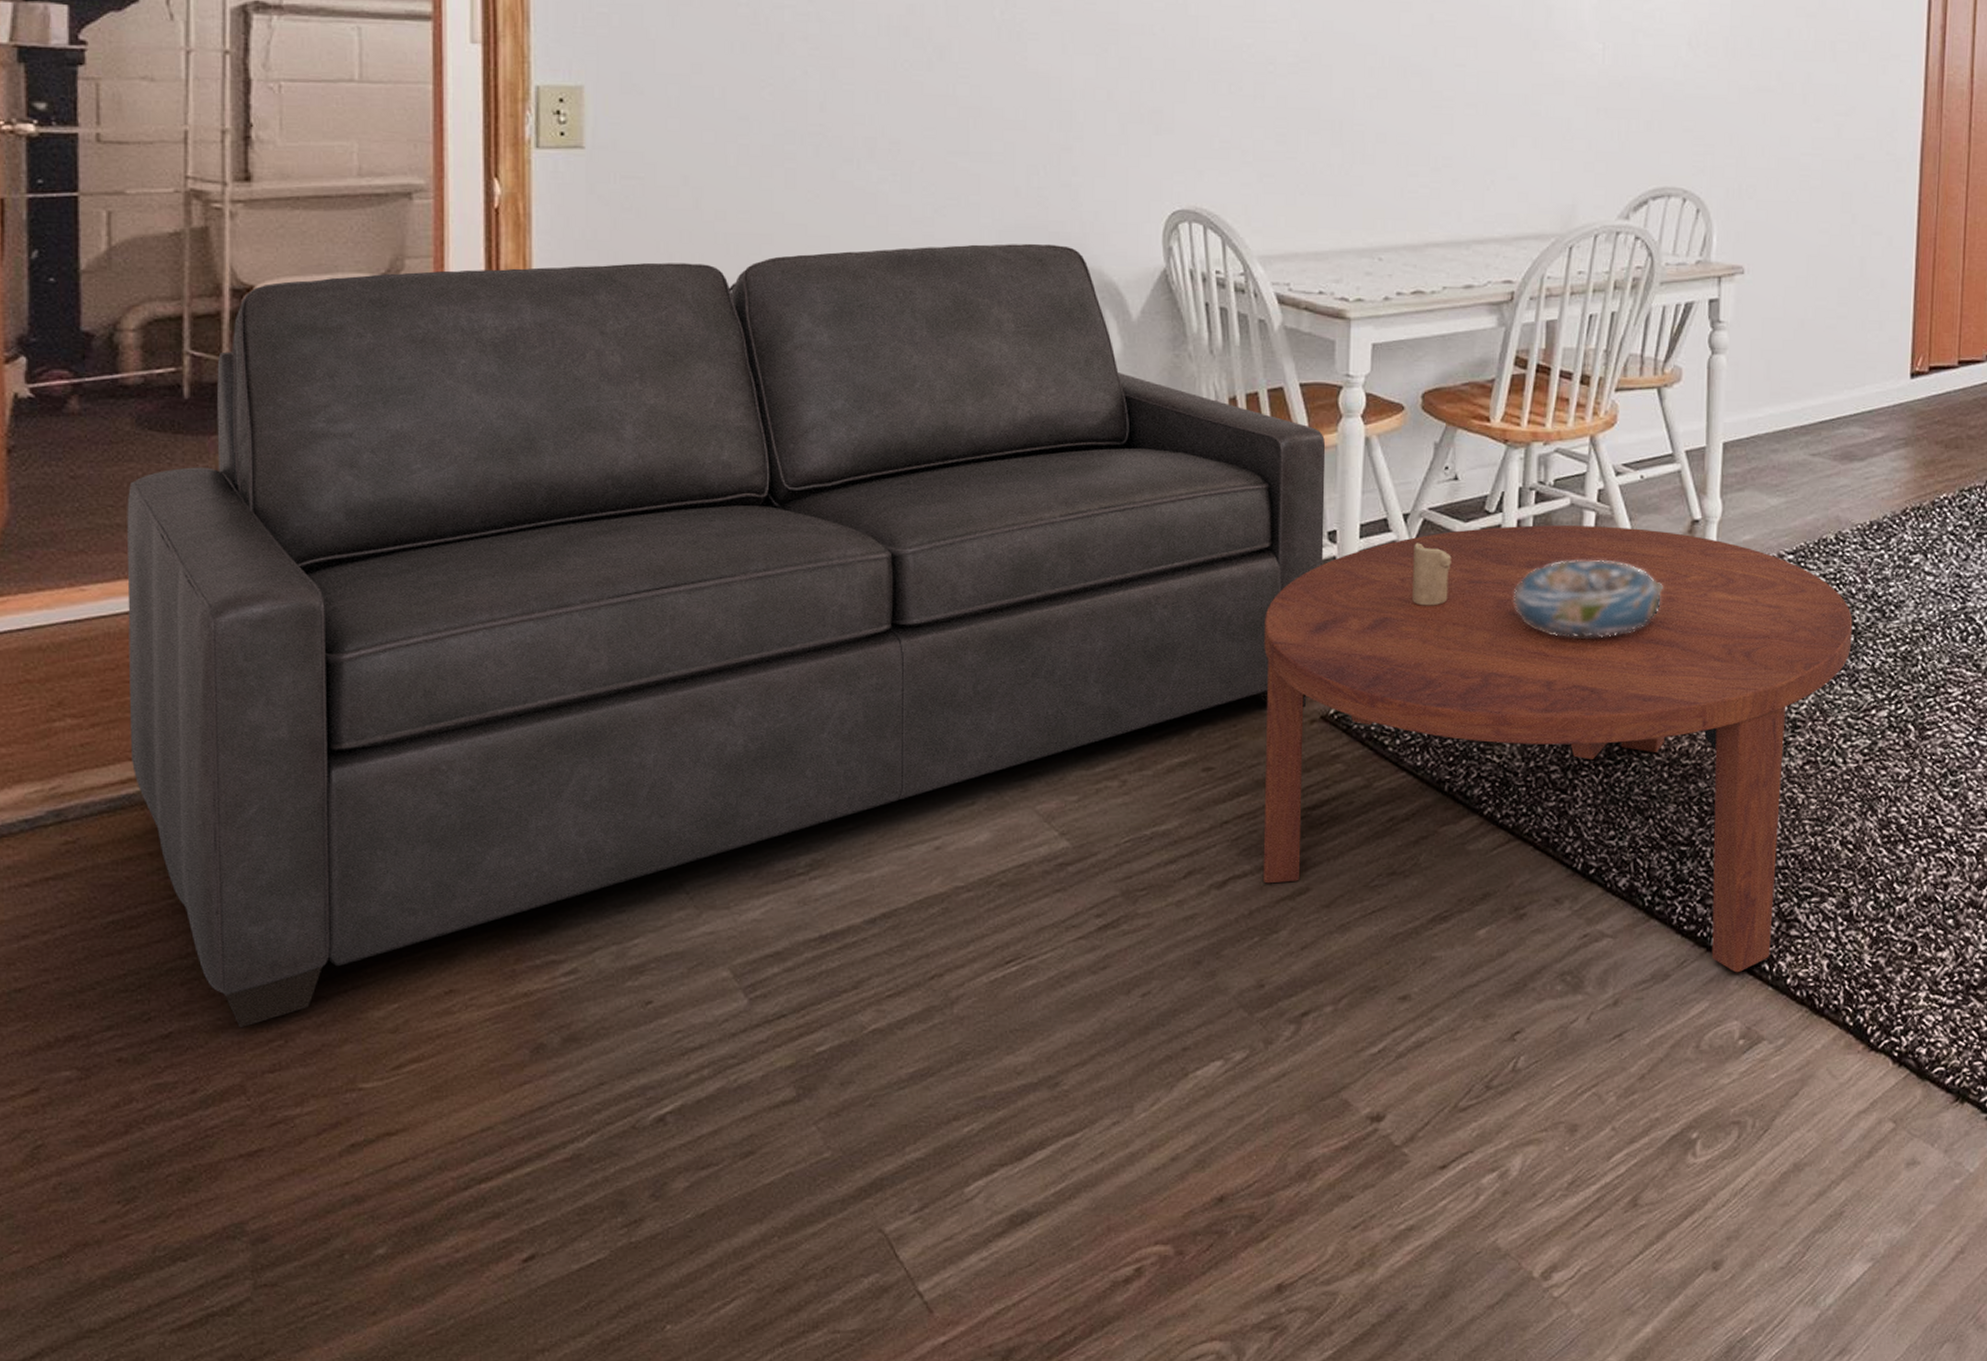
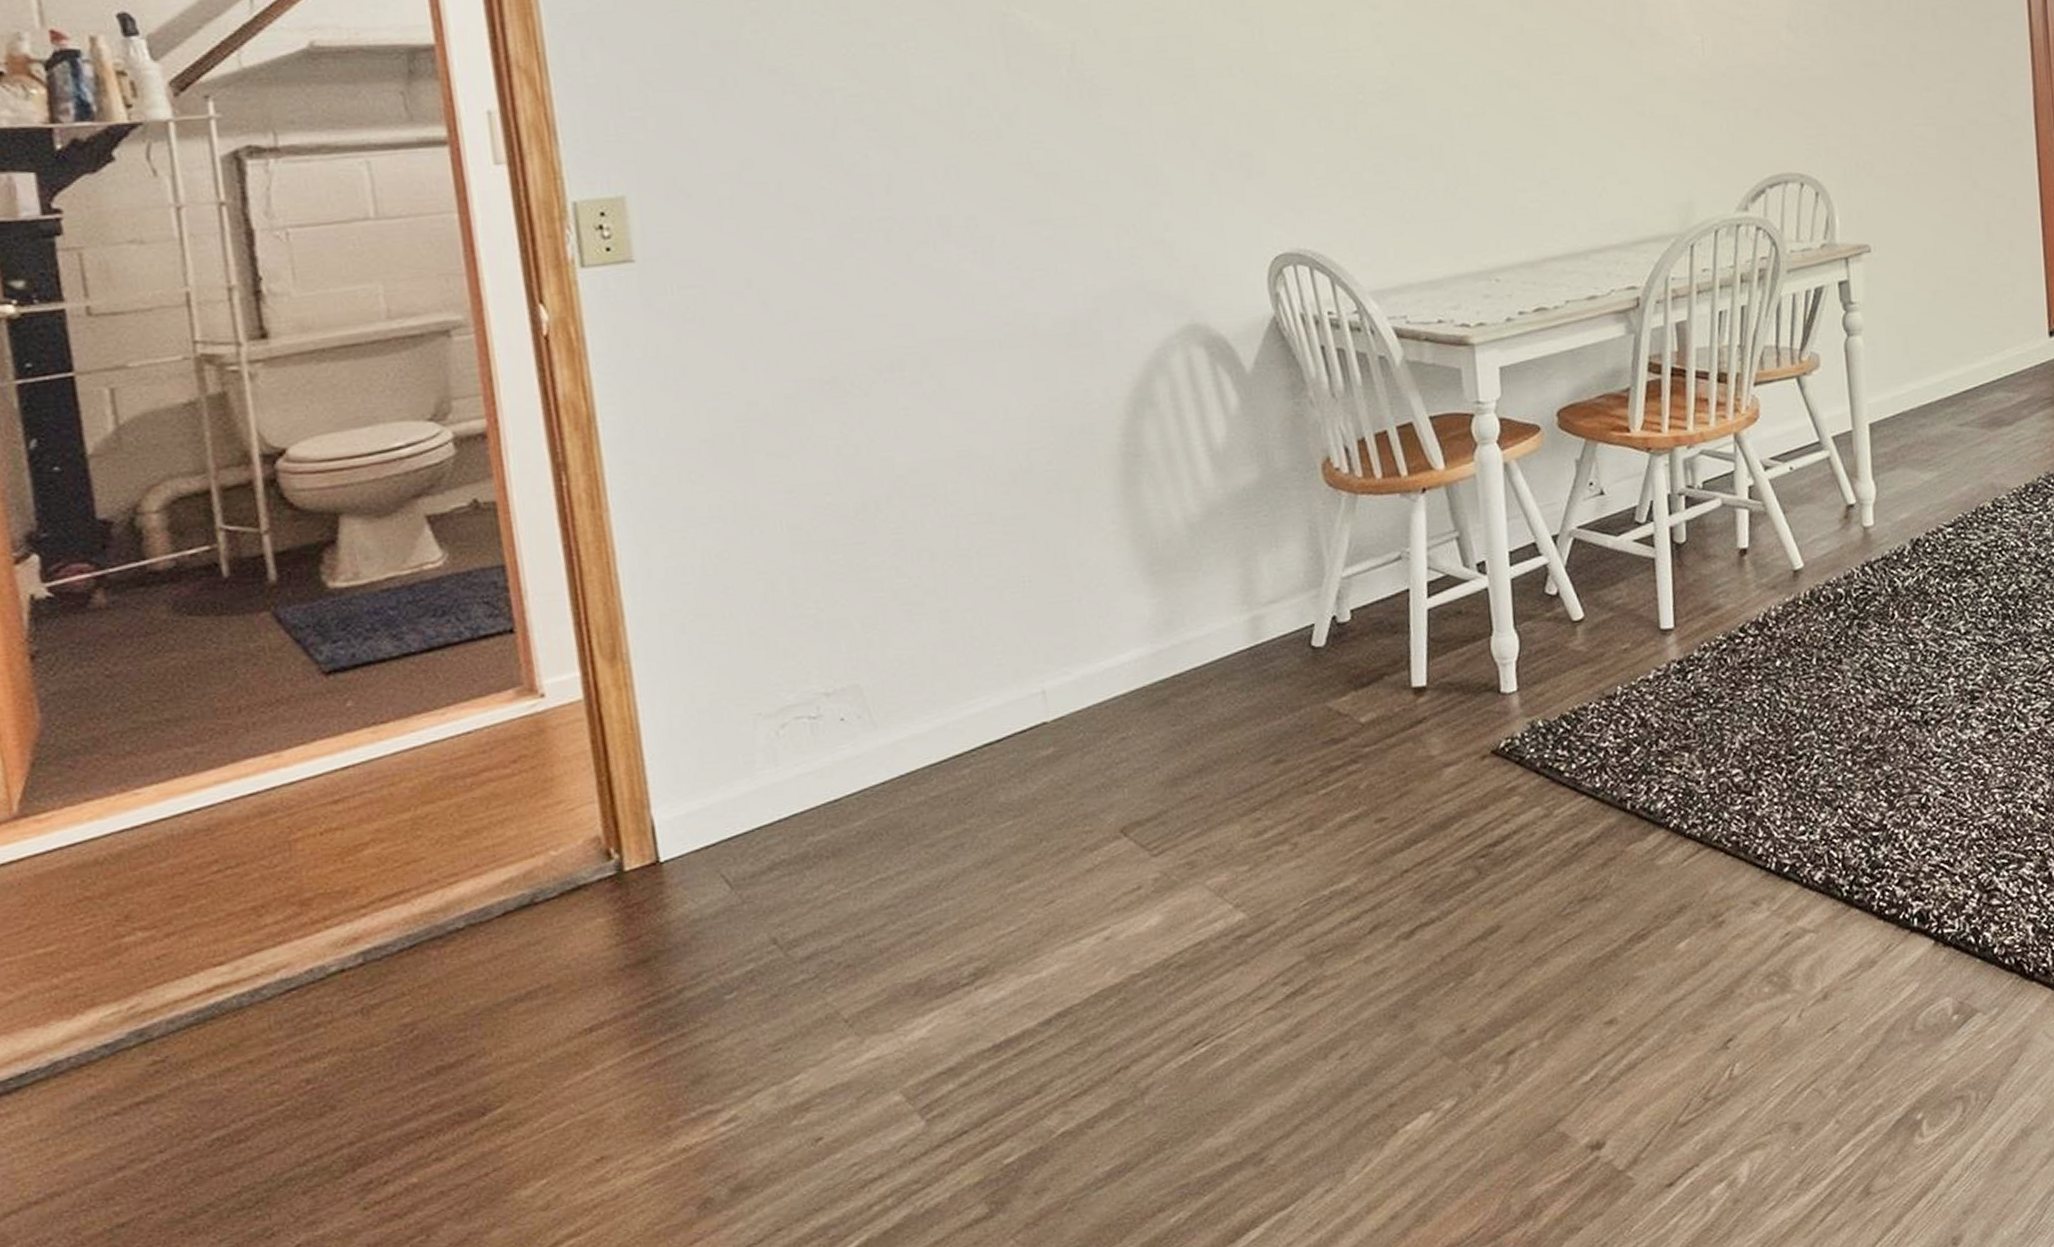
sofa: present [127,243,1326,1028] -> none [174,304,1476,1230]
coffee table: present [1262,525,1853,973] -> none [1421,520,2021,950]
candle: present [1412,543,1452,606] -> none [1567,563,1608,626]
decorative bowl: present [1514,560,1663,639] -> none [1674,556,1825,639]

